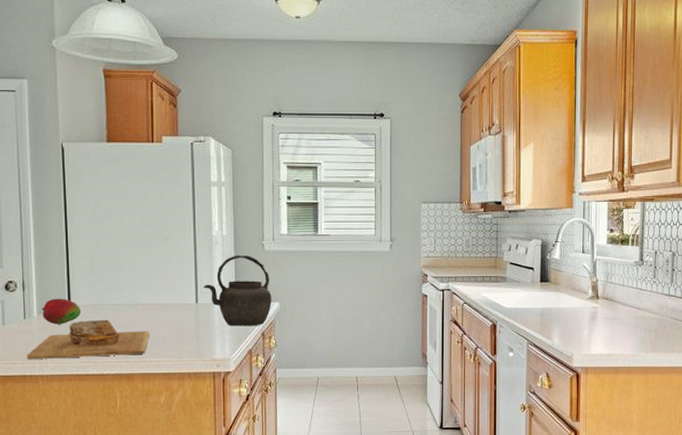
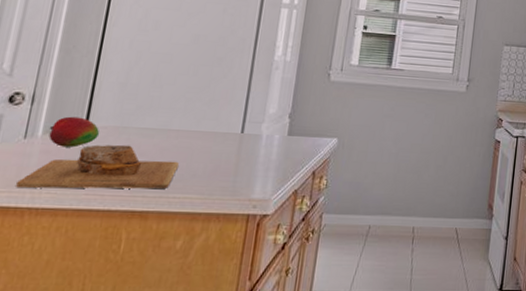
kettle: present [203,255,272,326] -> none [253,83,332,163]

